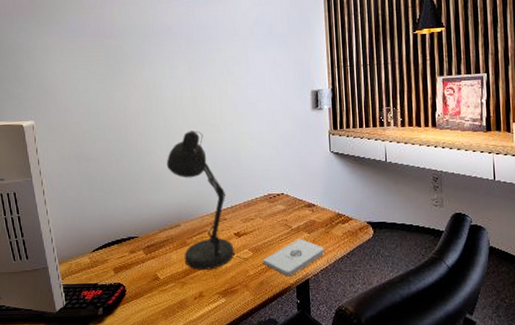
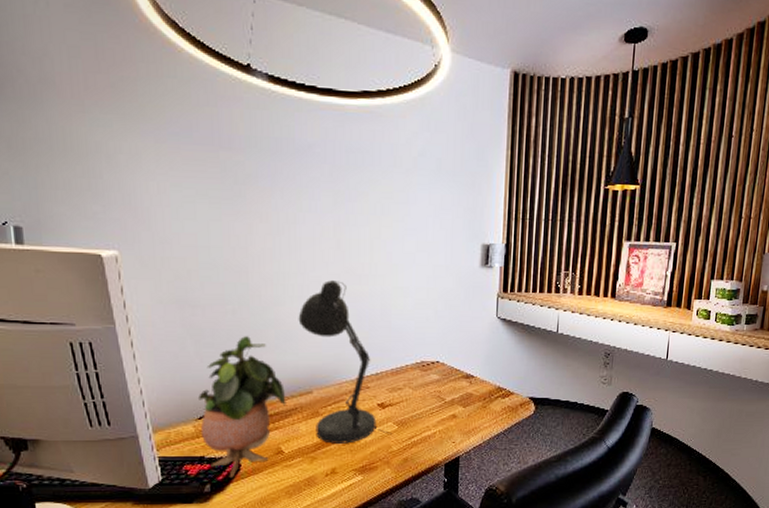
potted plant: none [91,181,160,301] -> present [197,336,286,477]
notepad: present [262,238,324,277] -> none [408,412,479,454]

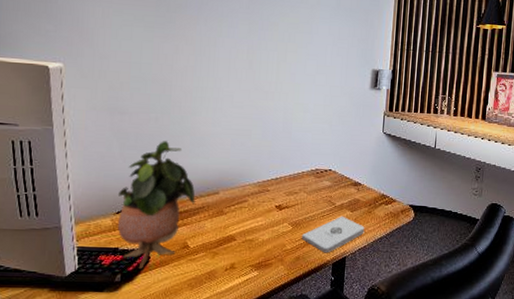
desk lamp: present [298,280,392,444] -> none [211,95,287,241]
notepad: none [408,412,479,454] -> present [301,216,365,253]

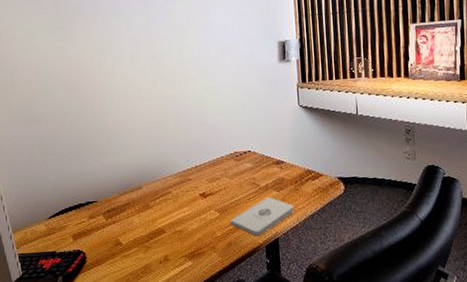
potted plant: present [117,141,196,268] -> none [47,143,121,269]

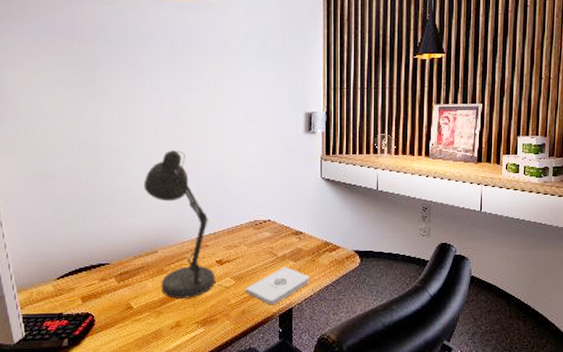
desk lamp: none [124,87,215,233] -> present [143,150,230,299]

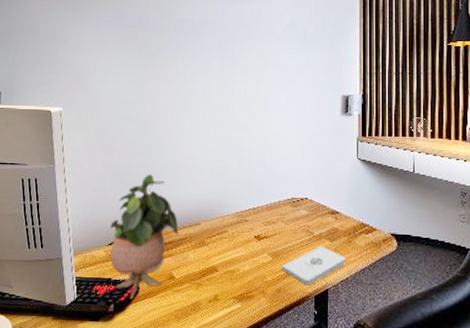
potted plant: none [56,203,134,332] -> present [109,174,179,299]
desk lamp: present [143,150,230,299] -> none [191,128,267,272]

